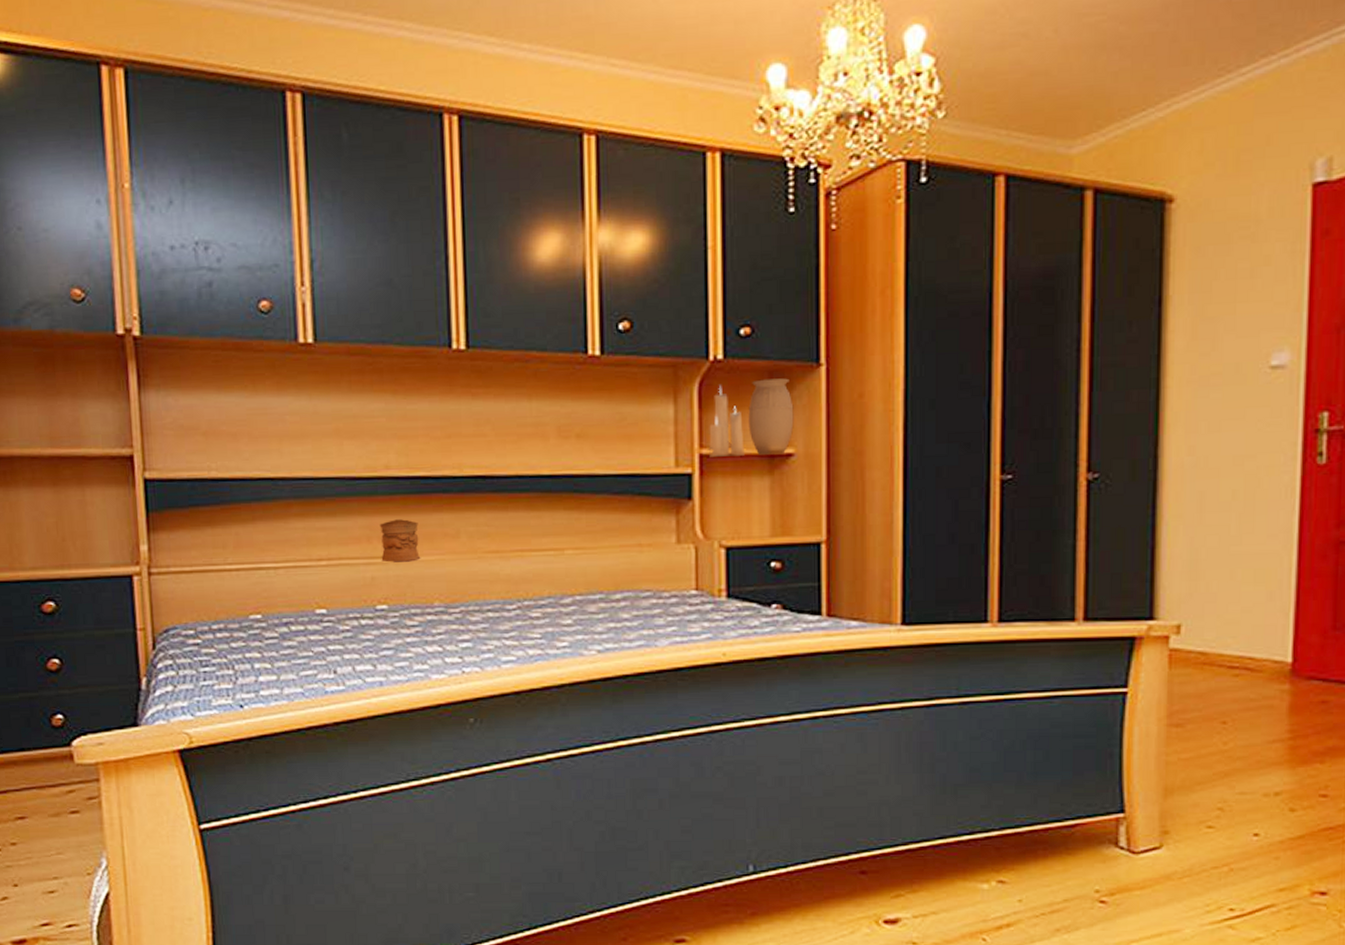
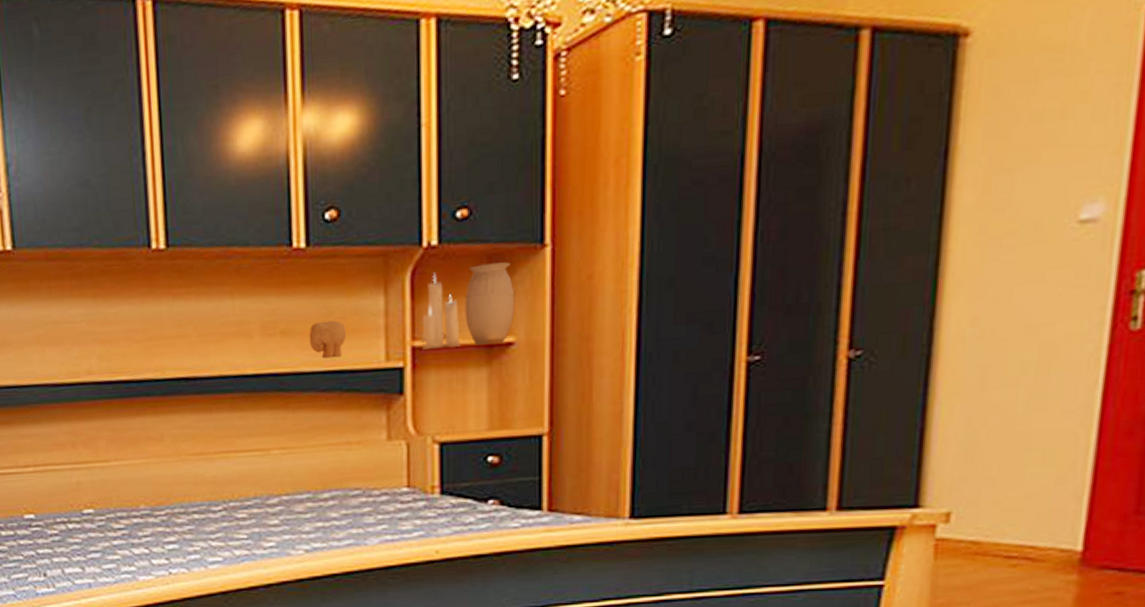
decorative box: present [379,519,420,563] -> none [83,424,124,467]
decorative figurine: none [603,426,638,462] -> present [309,320,346,359]

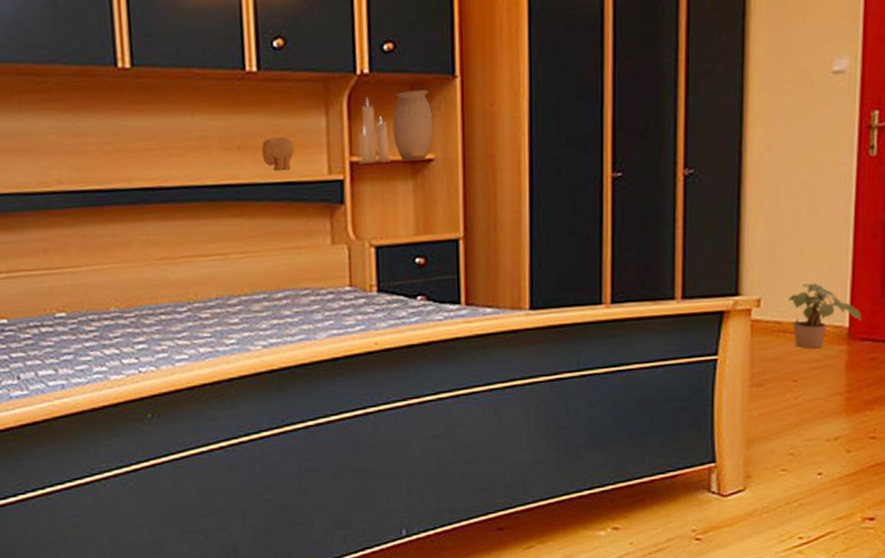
potted plant: none [991,494,1104,577] -> present [788,283,862,349]

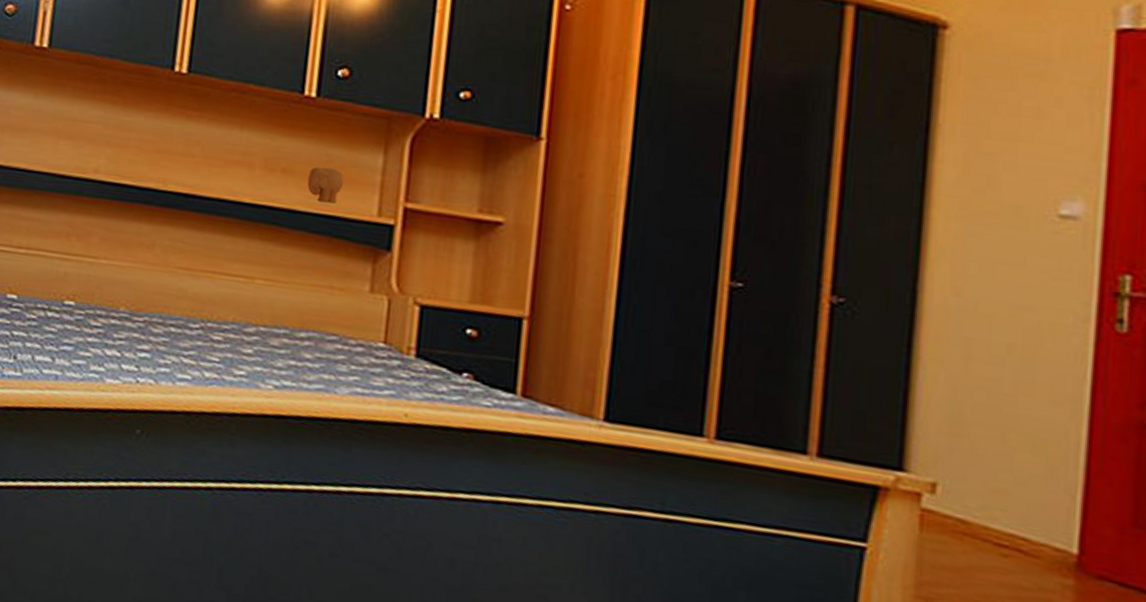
candle: present [358,97,390,165] -> none [414,143,453,217]
decorative vase: present [392,90,433,161] -> none [458,144,508,222]
potted plant: present [788,283,862,349] -> none [979,478,1100,573]

